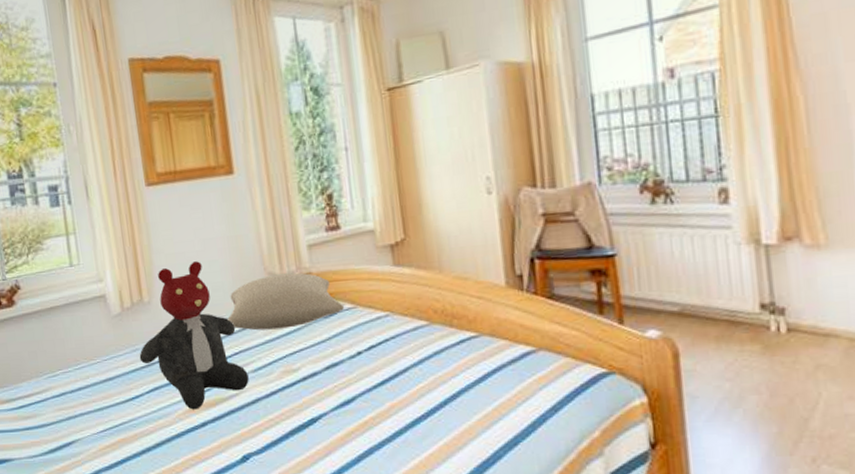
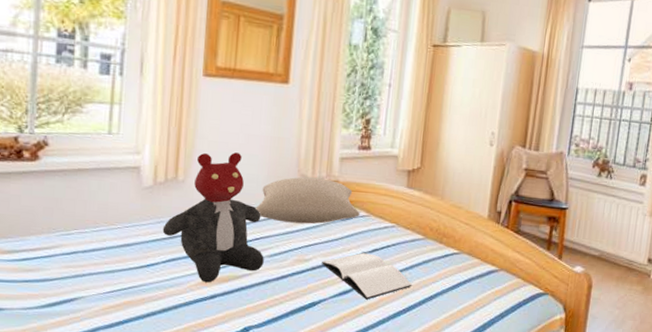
book: none [312,352,426,408] -> present [322,253,412,300]

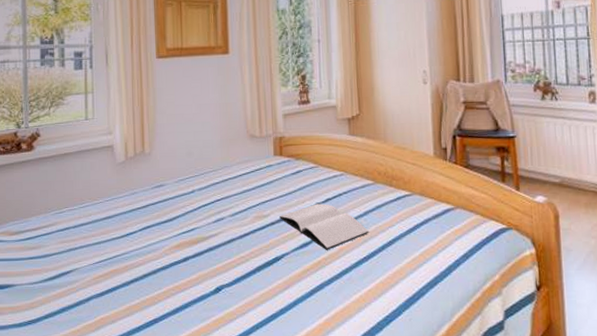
teddy bear: present [162,152,264,283] -> none [136,122,227,246]
pillow: present [255,177,361,224] -> none [214,136,309,182]

